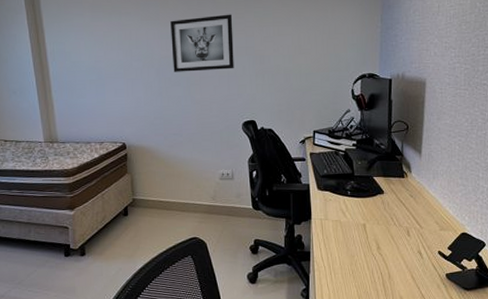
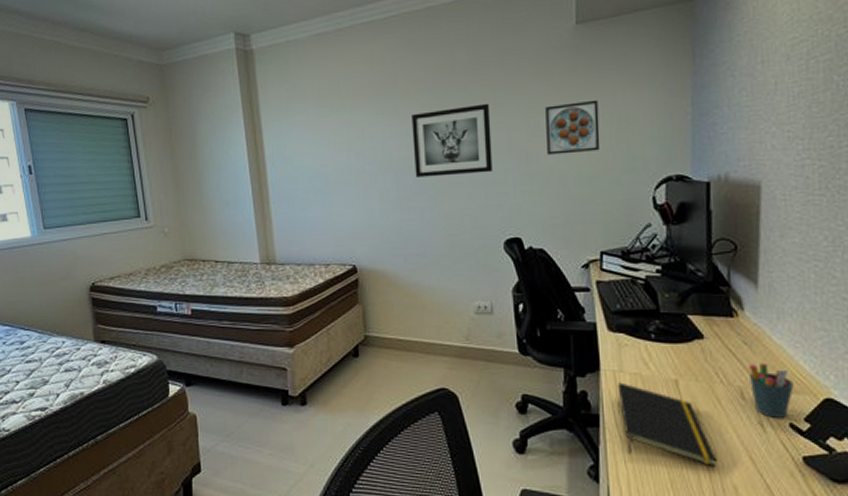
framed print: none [275,14,315,56] -> present [545,99,601,155]
notepad: none [323,227,390,285] -> present [617,382,717,467]
pen holder: none [414,209,442,248] -> present [749,363,794,418]

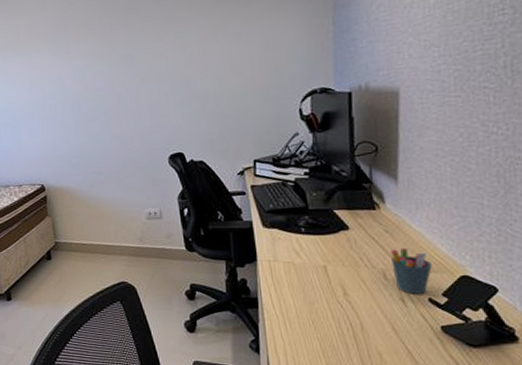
wall art: present [412,103,493,178] -> none [82,38,156,107]
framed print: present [545,99,601,155] -> none [199,26,250,79]
notepad: present [617,382,717,467] -> none [272,270,363,338]

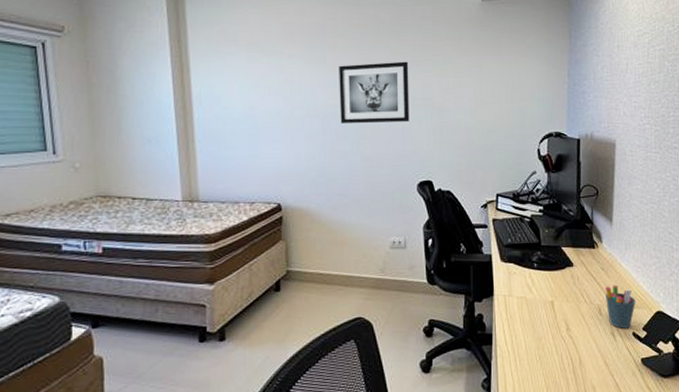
wall art: none [82,38,156,107] -> present [339,61,410,124]

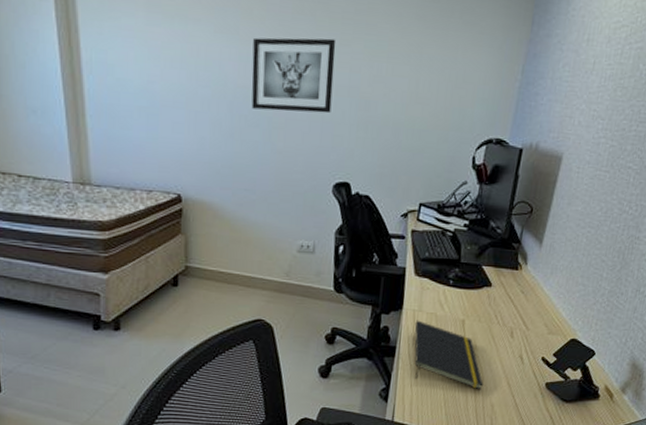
notepad: none [507,305,581,372] -> present [414,320,484,390]
pen holder: present [605,284,636,329] -> none [519,309,552,353]

